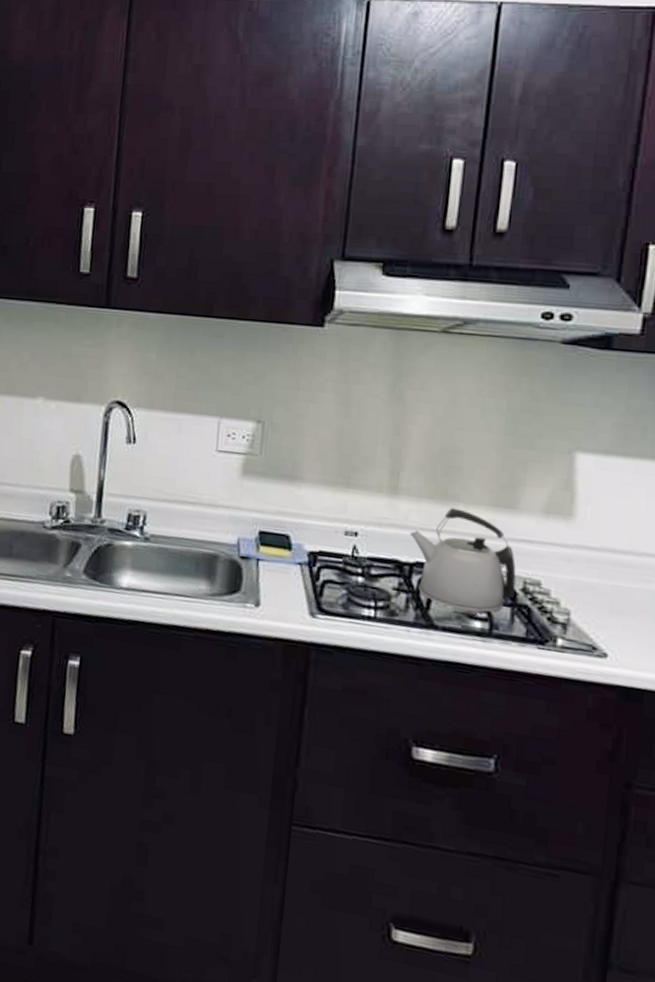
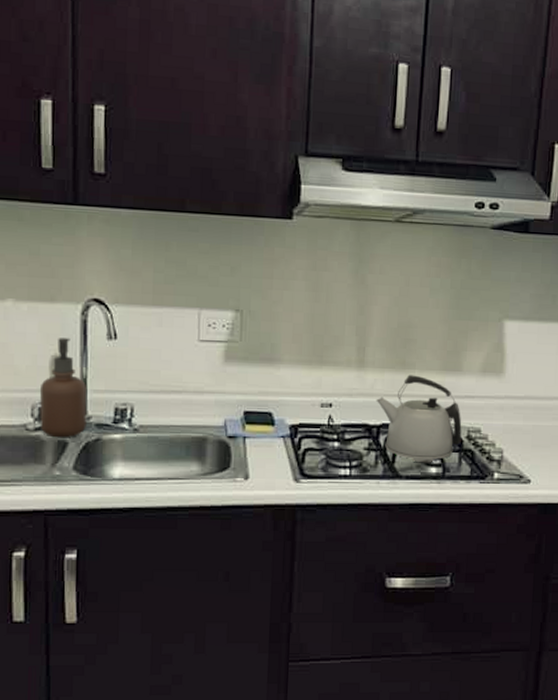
soap dispenser: none [56,438,103,540] -> present [39,338,87,438]

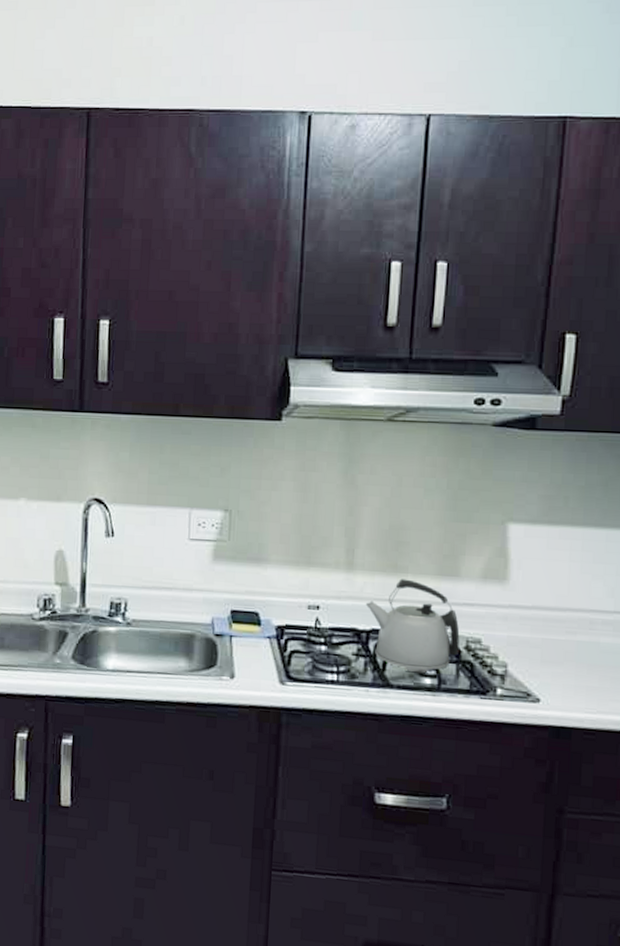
soap dispenser: present [39,338,87,438] -> none [44,534,86,629]

